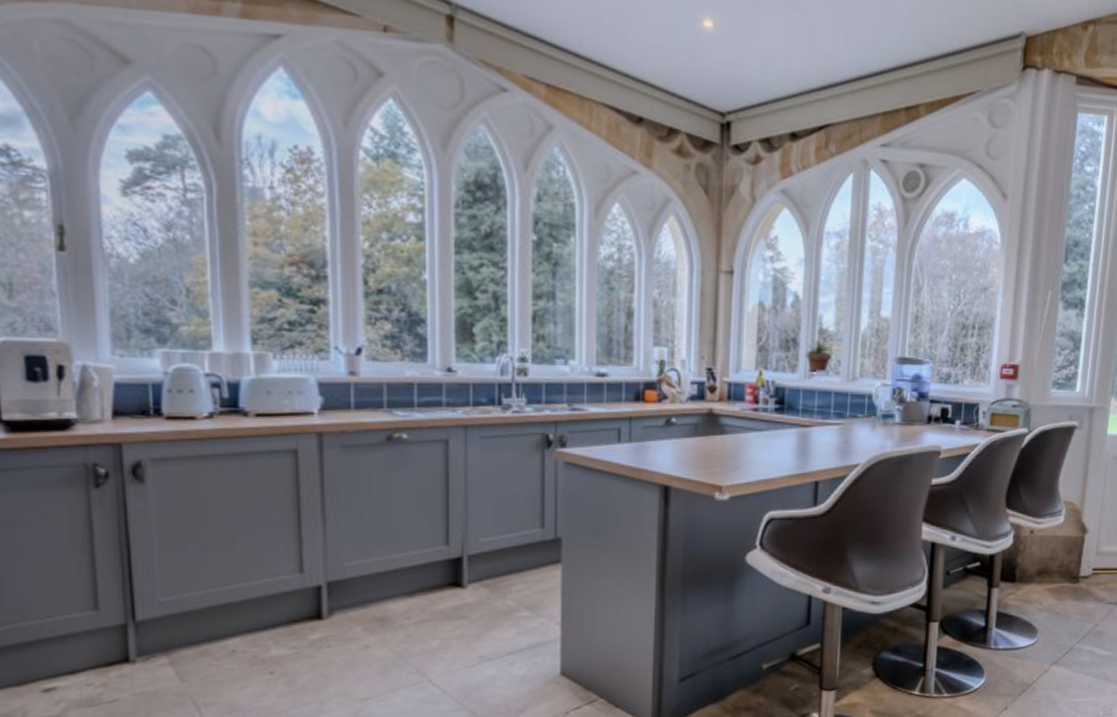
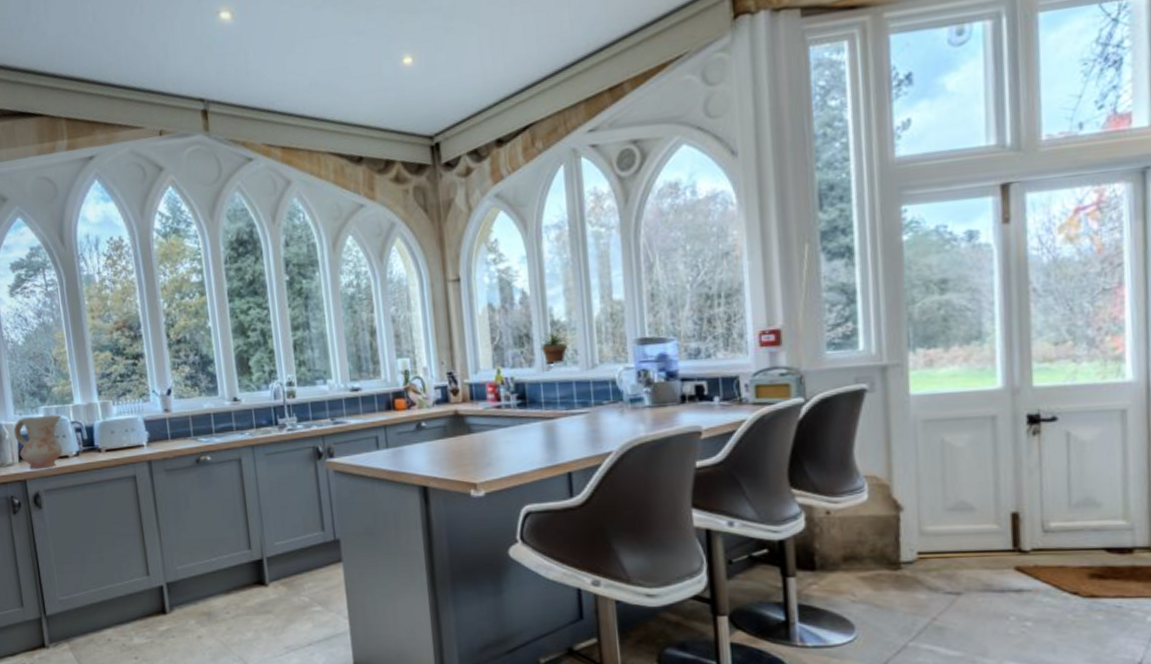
ceramic jug: none [108,360,190,432] -> present [13,414,62,470]

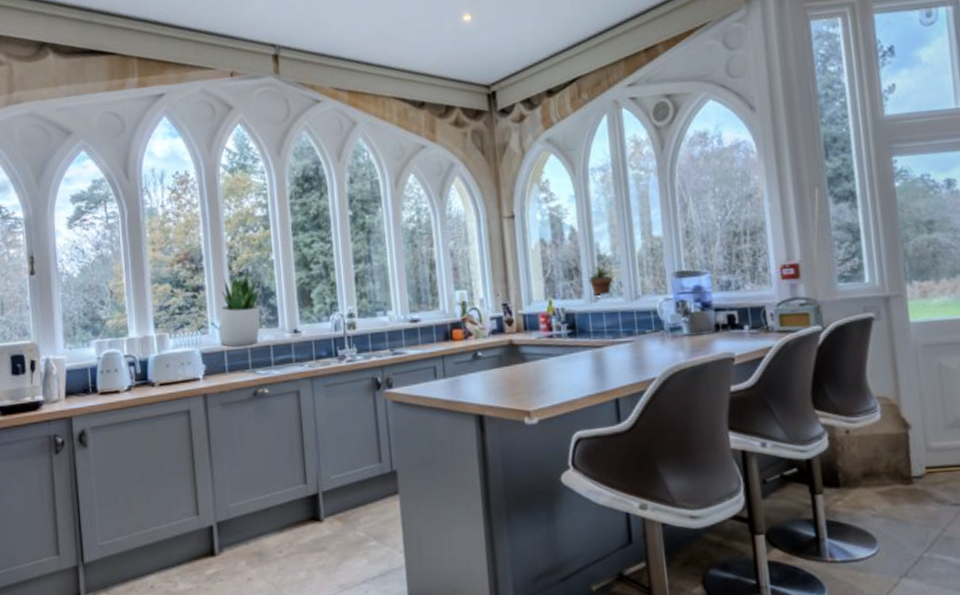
ceramic jug: present [13,414,62,470] -> none [62,348,115,407]
planter: none [159,338,200,415] -> present [220,271,261,347]

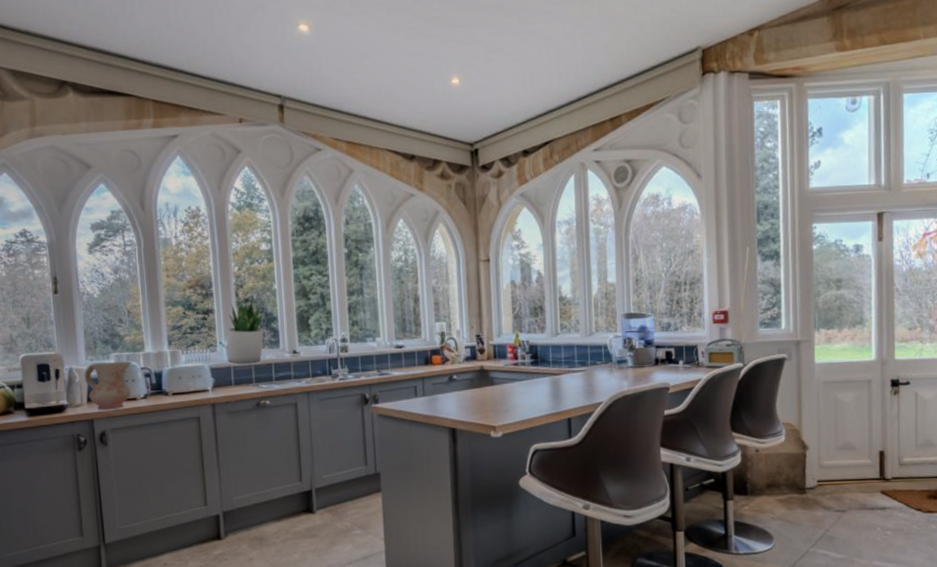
ceramic jug: none [62,348,115,407] -> present [84,361,132,411]
potted plant: present [587,264,614,296] -> none [550,305,573,331]

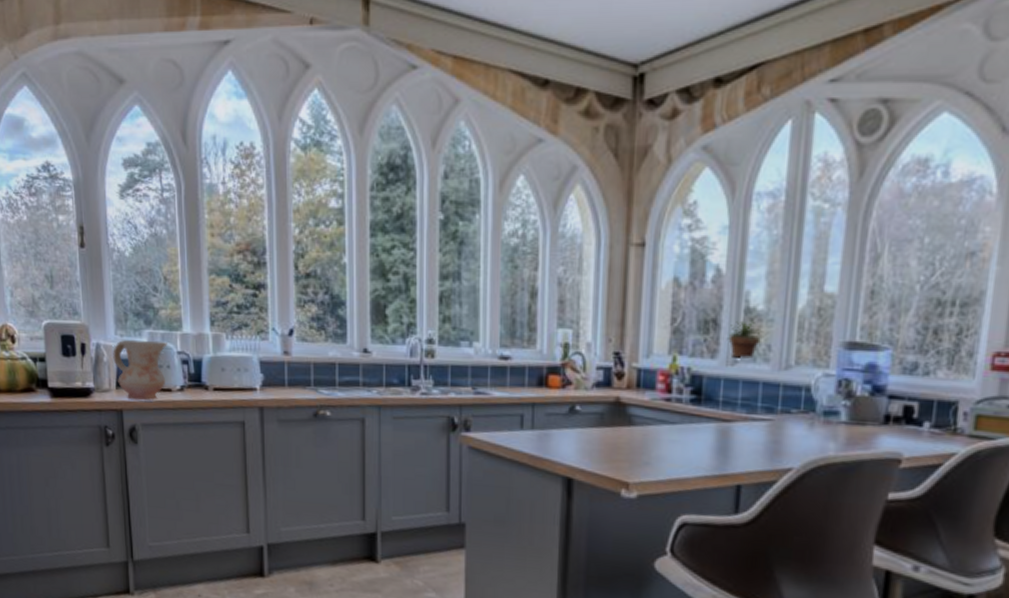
planter: present [227,298,265,364] -> none [282,274,331,360]
potted plant: none [550,305,573,331] -> present [726,320,763,359]

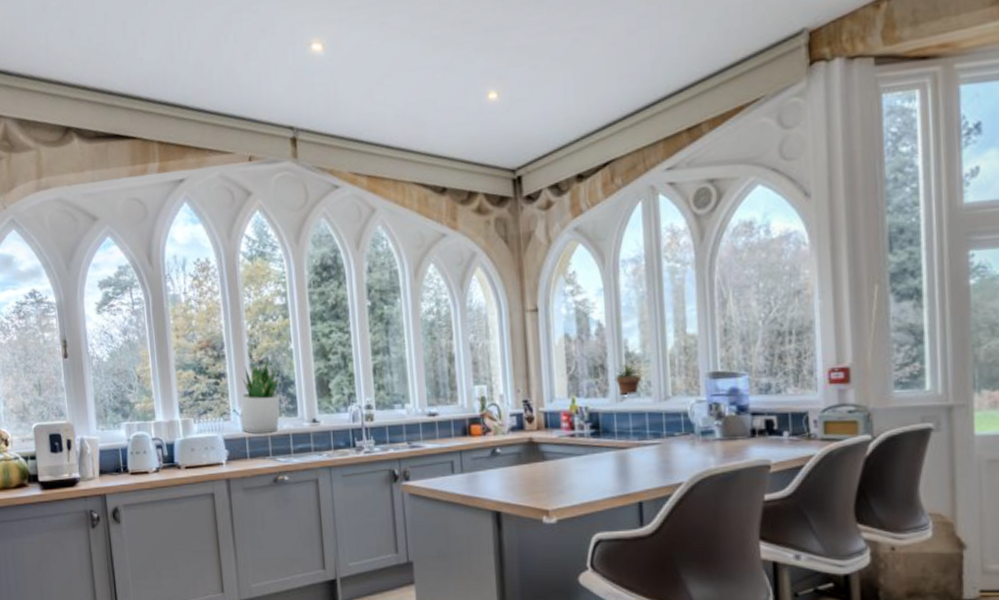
ceramic jug: present [113,339,167,401] -> none [95,430,143,485]
planter: none [282,274,331,360] -> present [241,360,281,434]

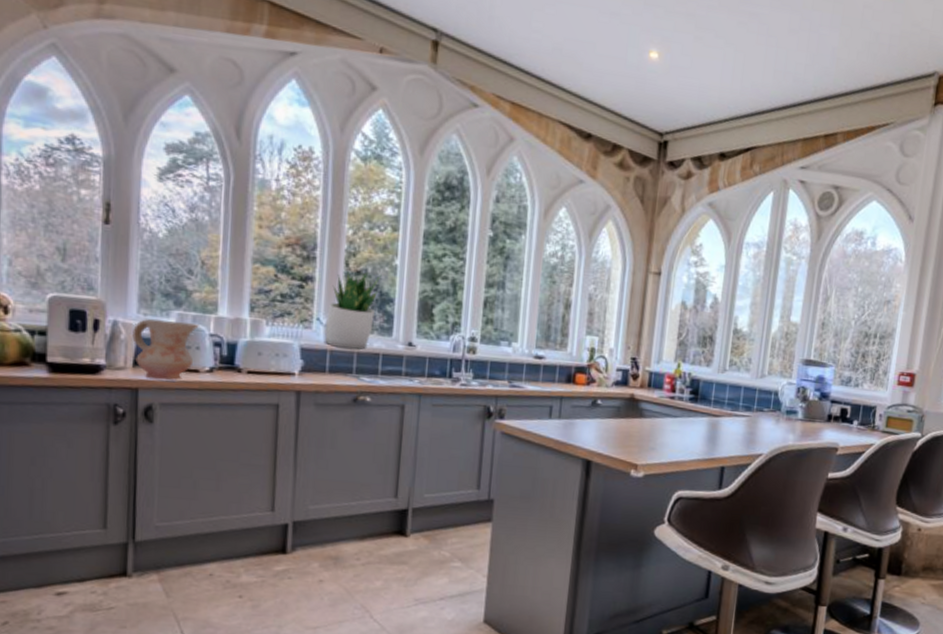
ceramic jug: none [95,430,143,485] -> present [132,318,199,381]
potted plant: present [613,363,643,395] -> none [719,339,746,368]

